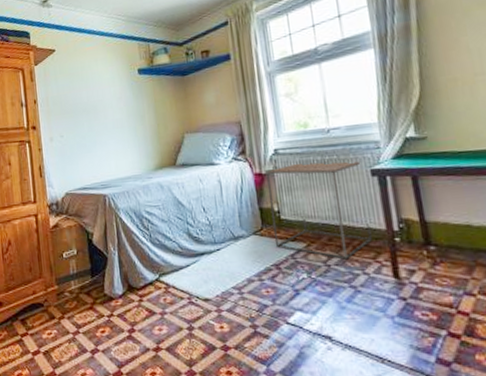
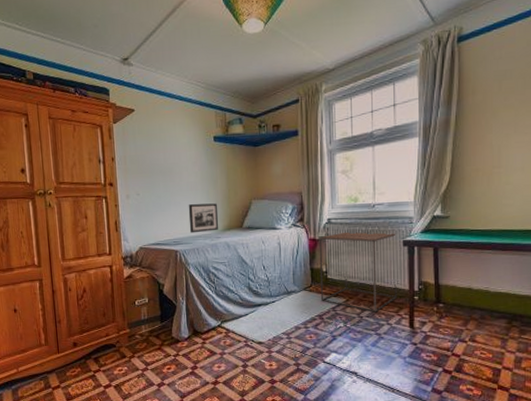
picture frame: none [114,140,150,175] -> present [188,203,219,233]

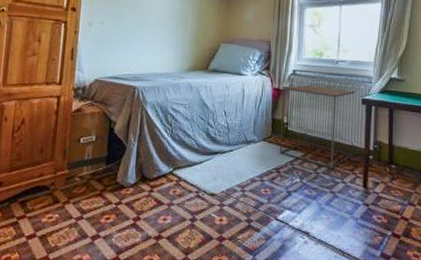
picture frame: present [188,203,219,233] -> none [152,40,184,71]

